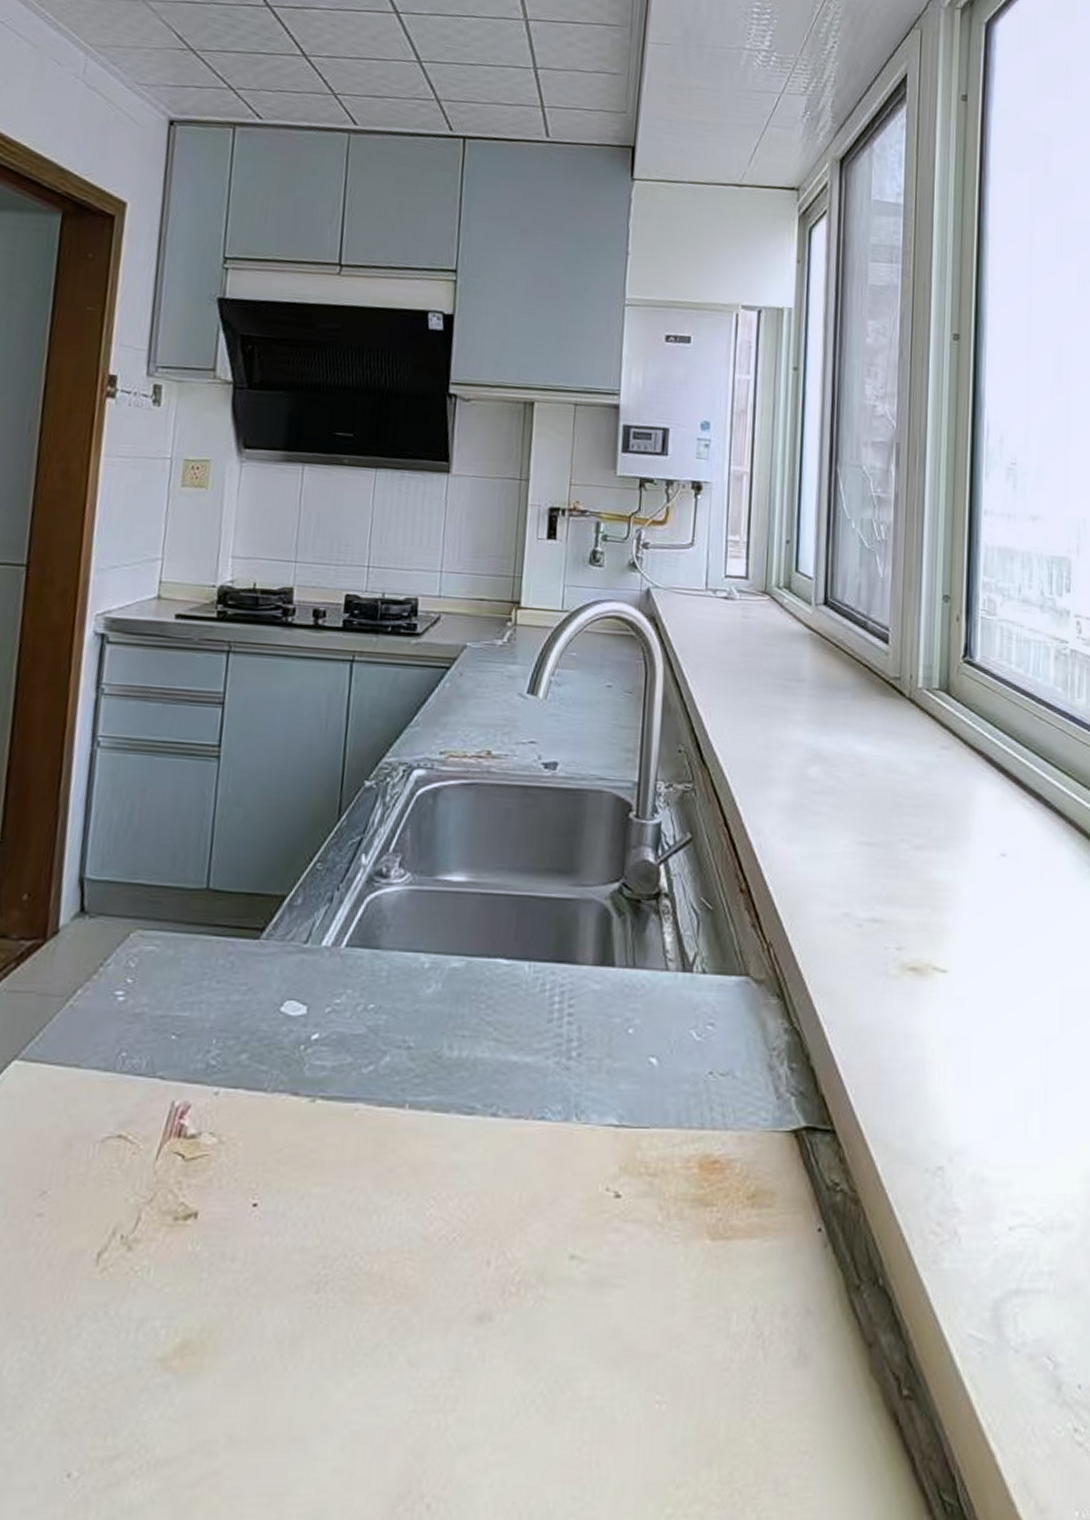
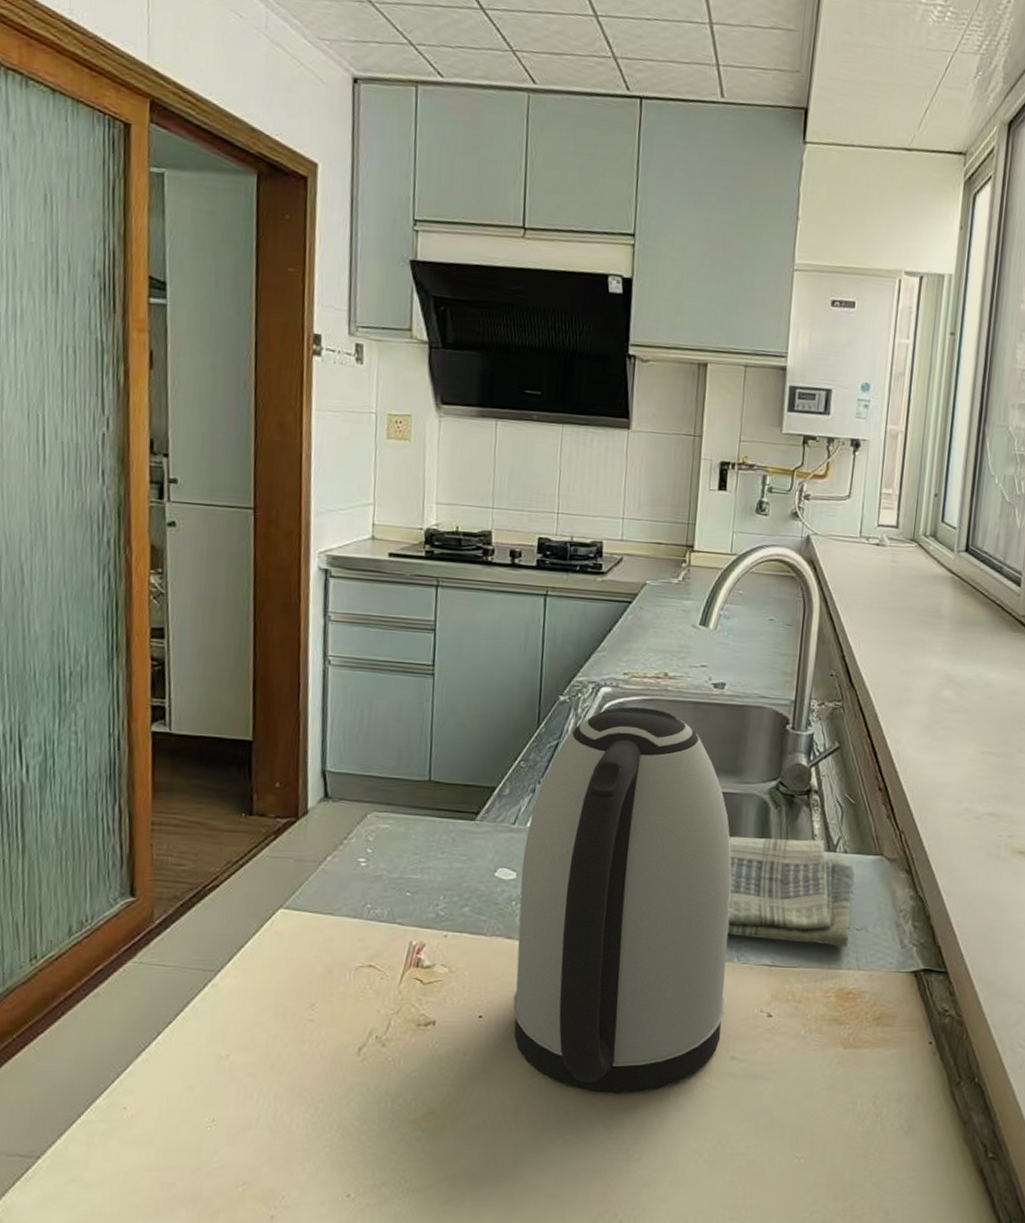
kettle: none [295,793,568,1313] -> present [513,706,732,1094]
dish towel: none [562,953,716,1099] -> present [726,836,855,947]

